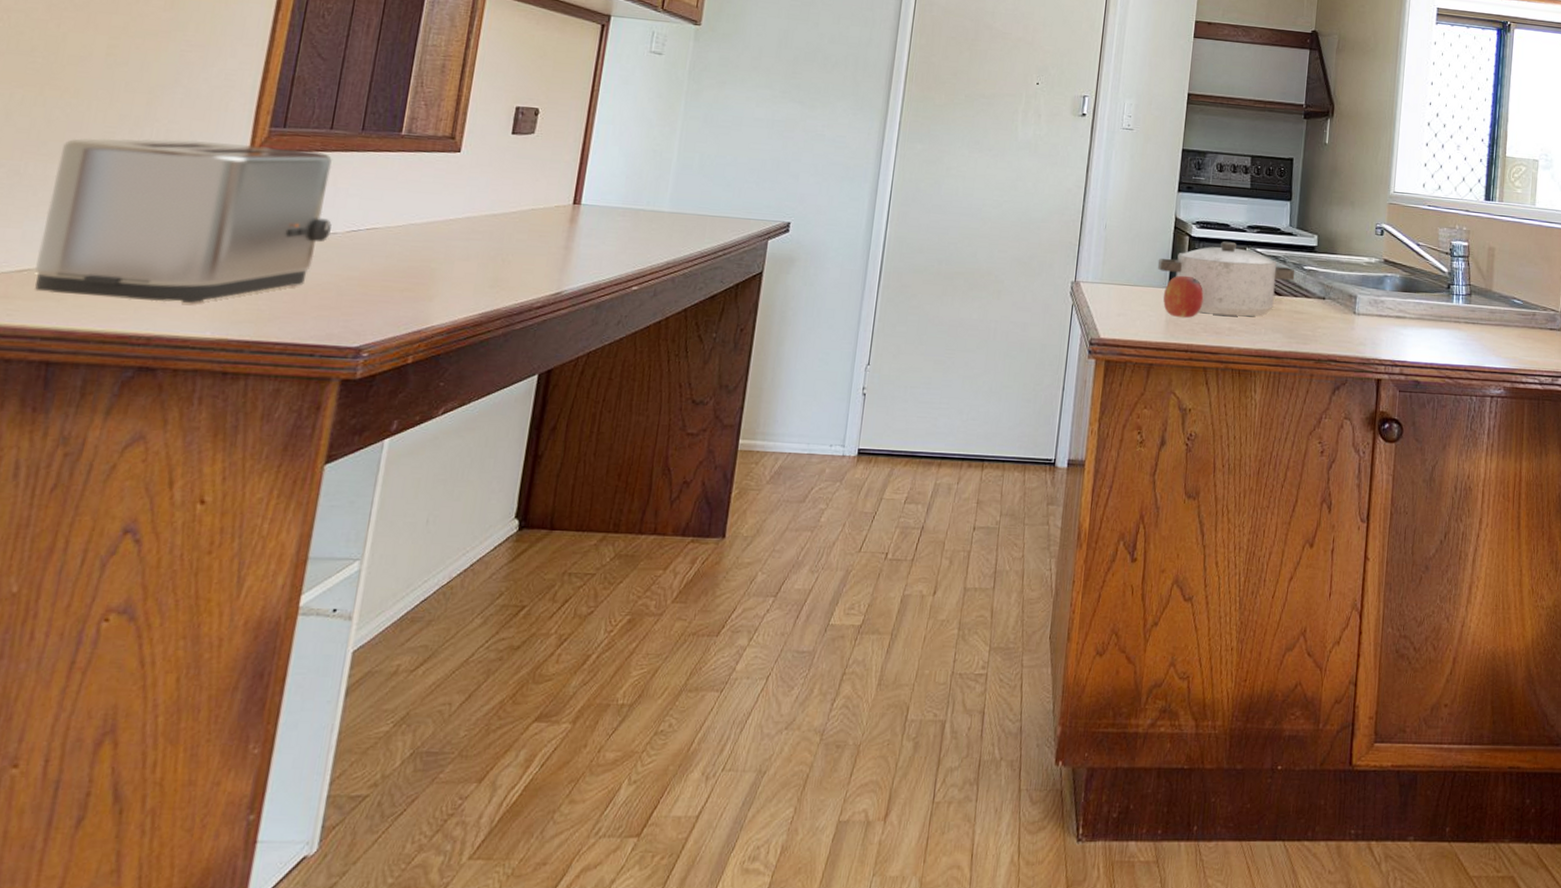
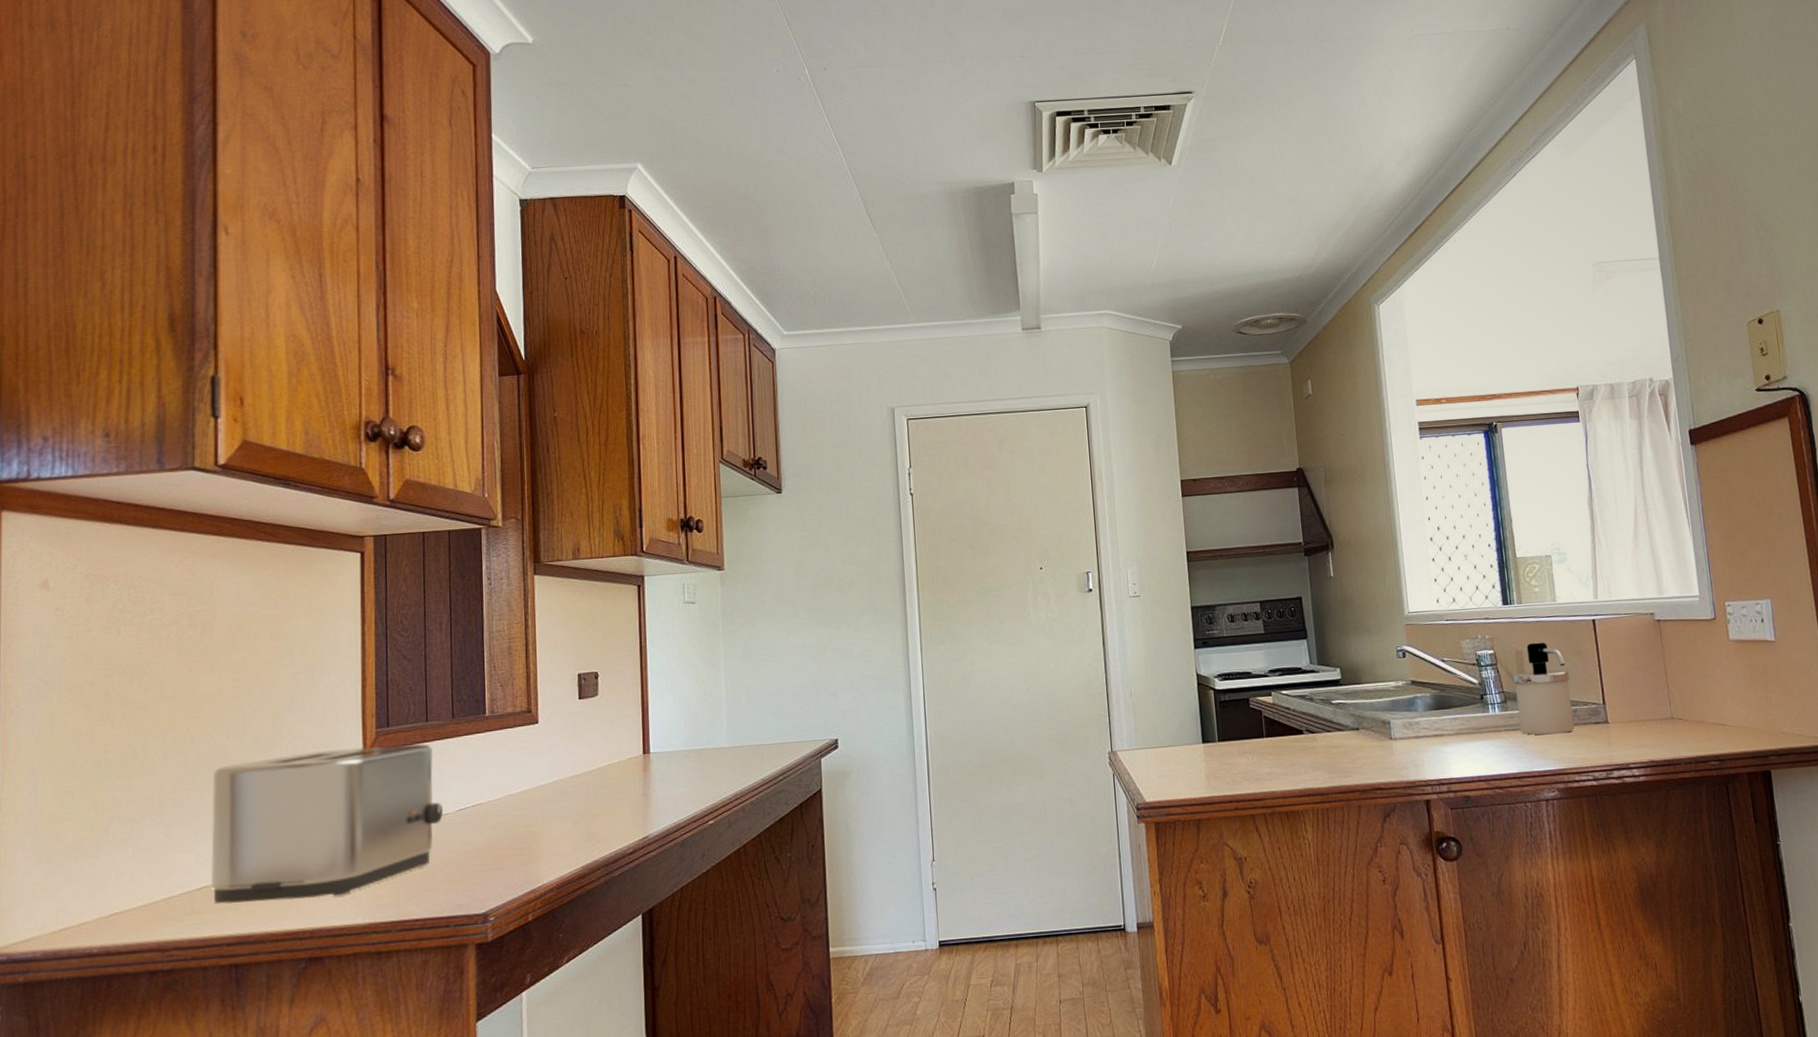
cooking pot: present [1157,241,1295,317] -> none [1187,688,1325,763]
fruit: present [1163,275,1204,319] -> none [1198,728,1239,771]
soap dispenser: none [1479,241,1536,335] -> present [1512,642,1575,735]

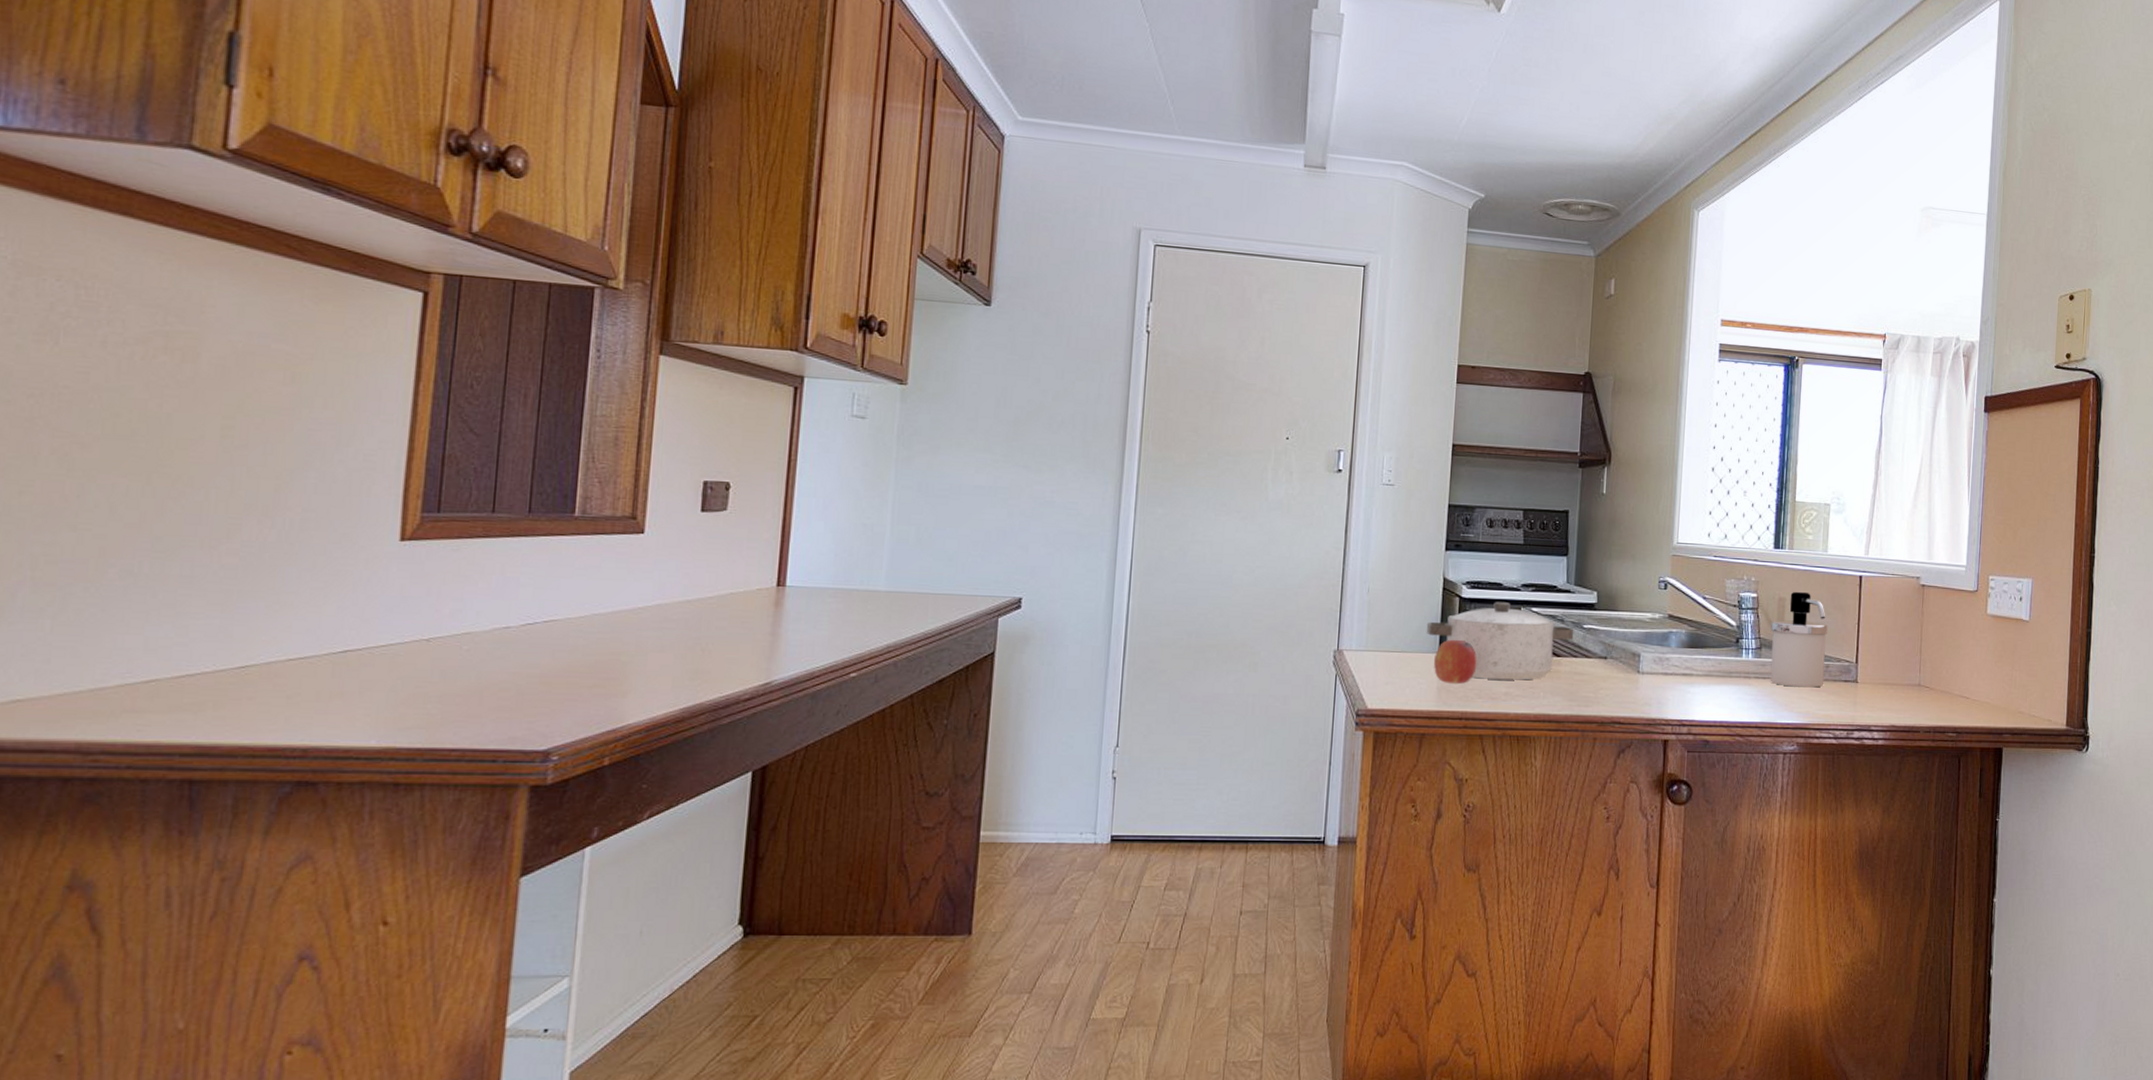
toaster: present [211,743,443,904] -> none [165,529,503,711]
cooking pot: none [1187,688,1325,763] -> present [1426,601,1574,680]
fruit: none [1198,728,1239,771] -> present [1433,639,1477,685]

